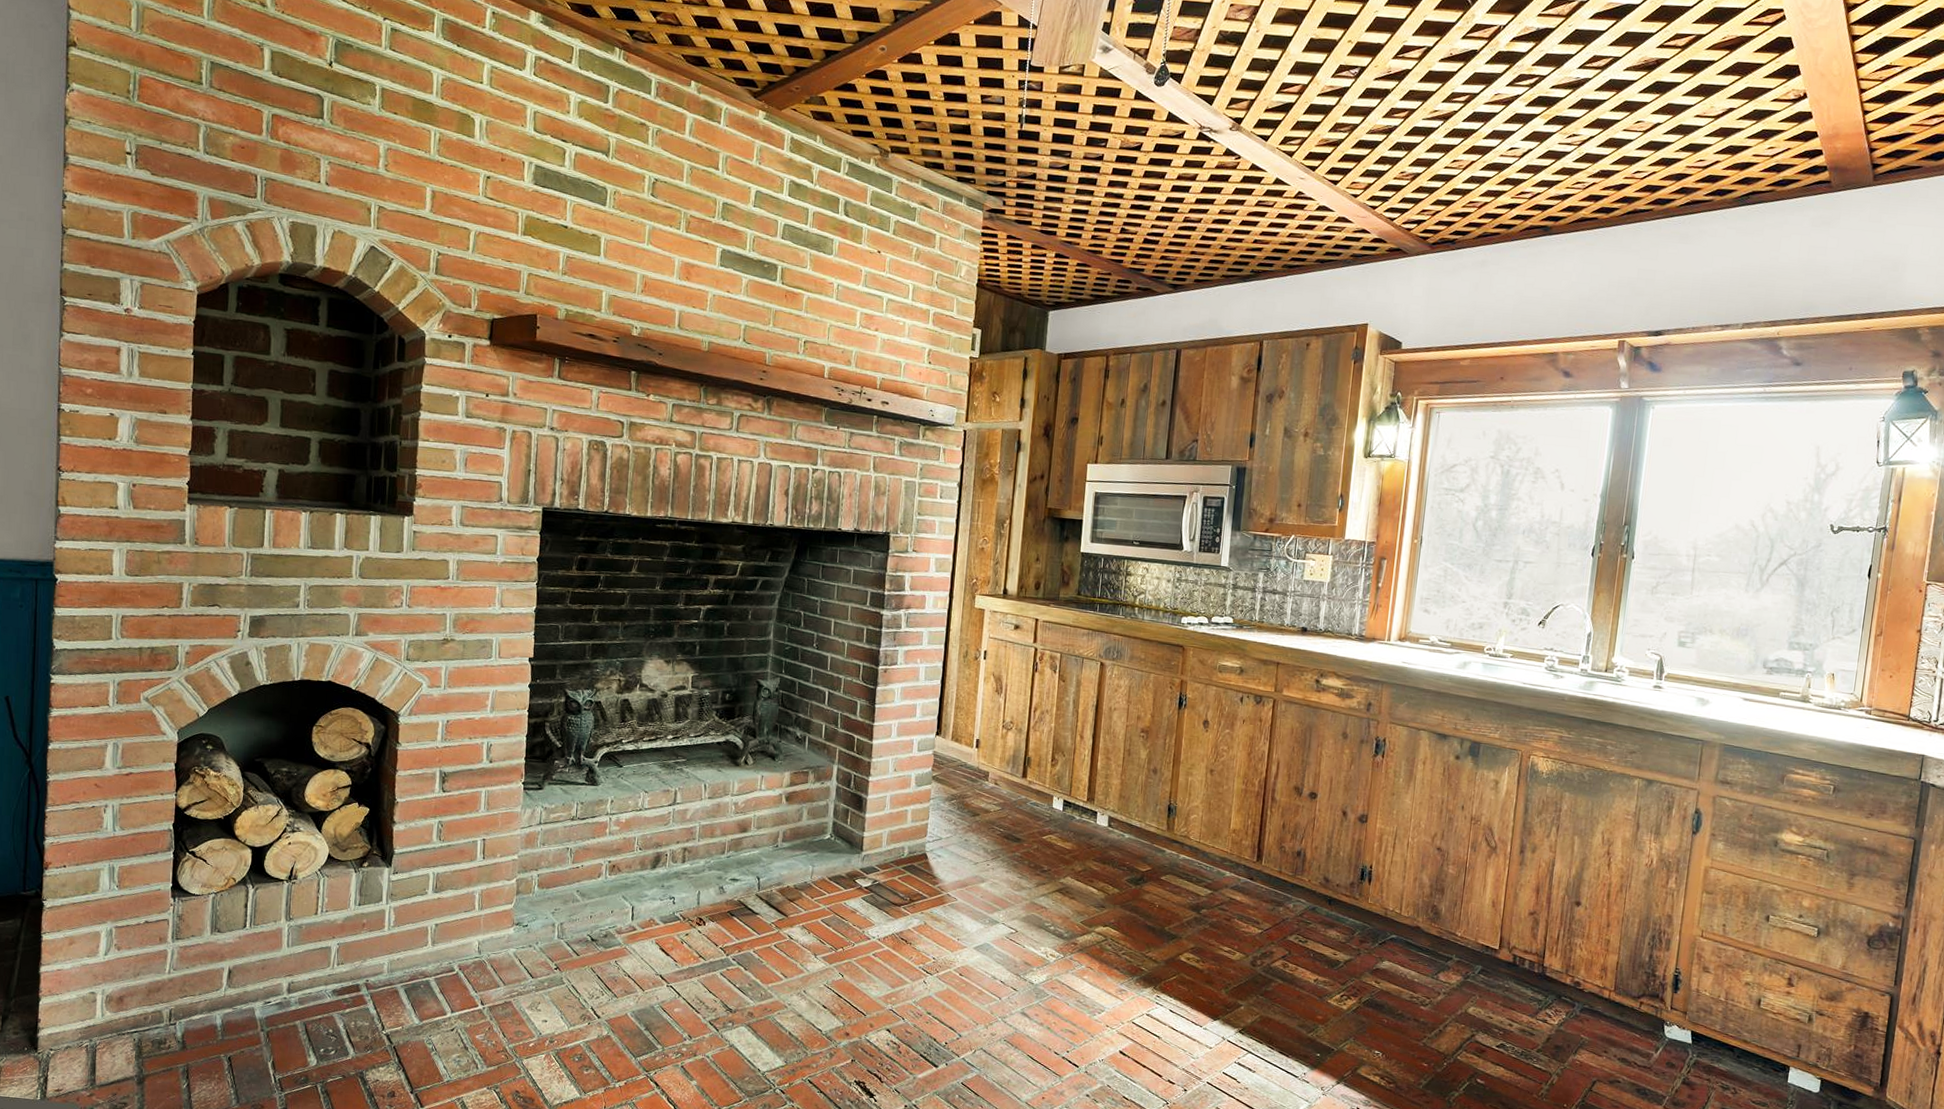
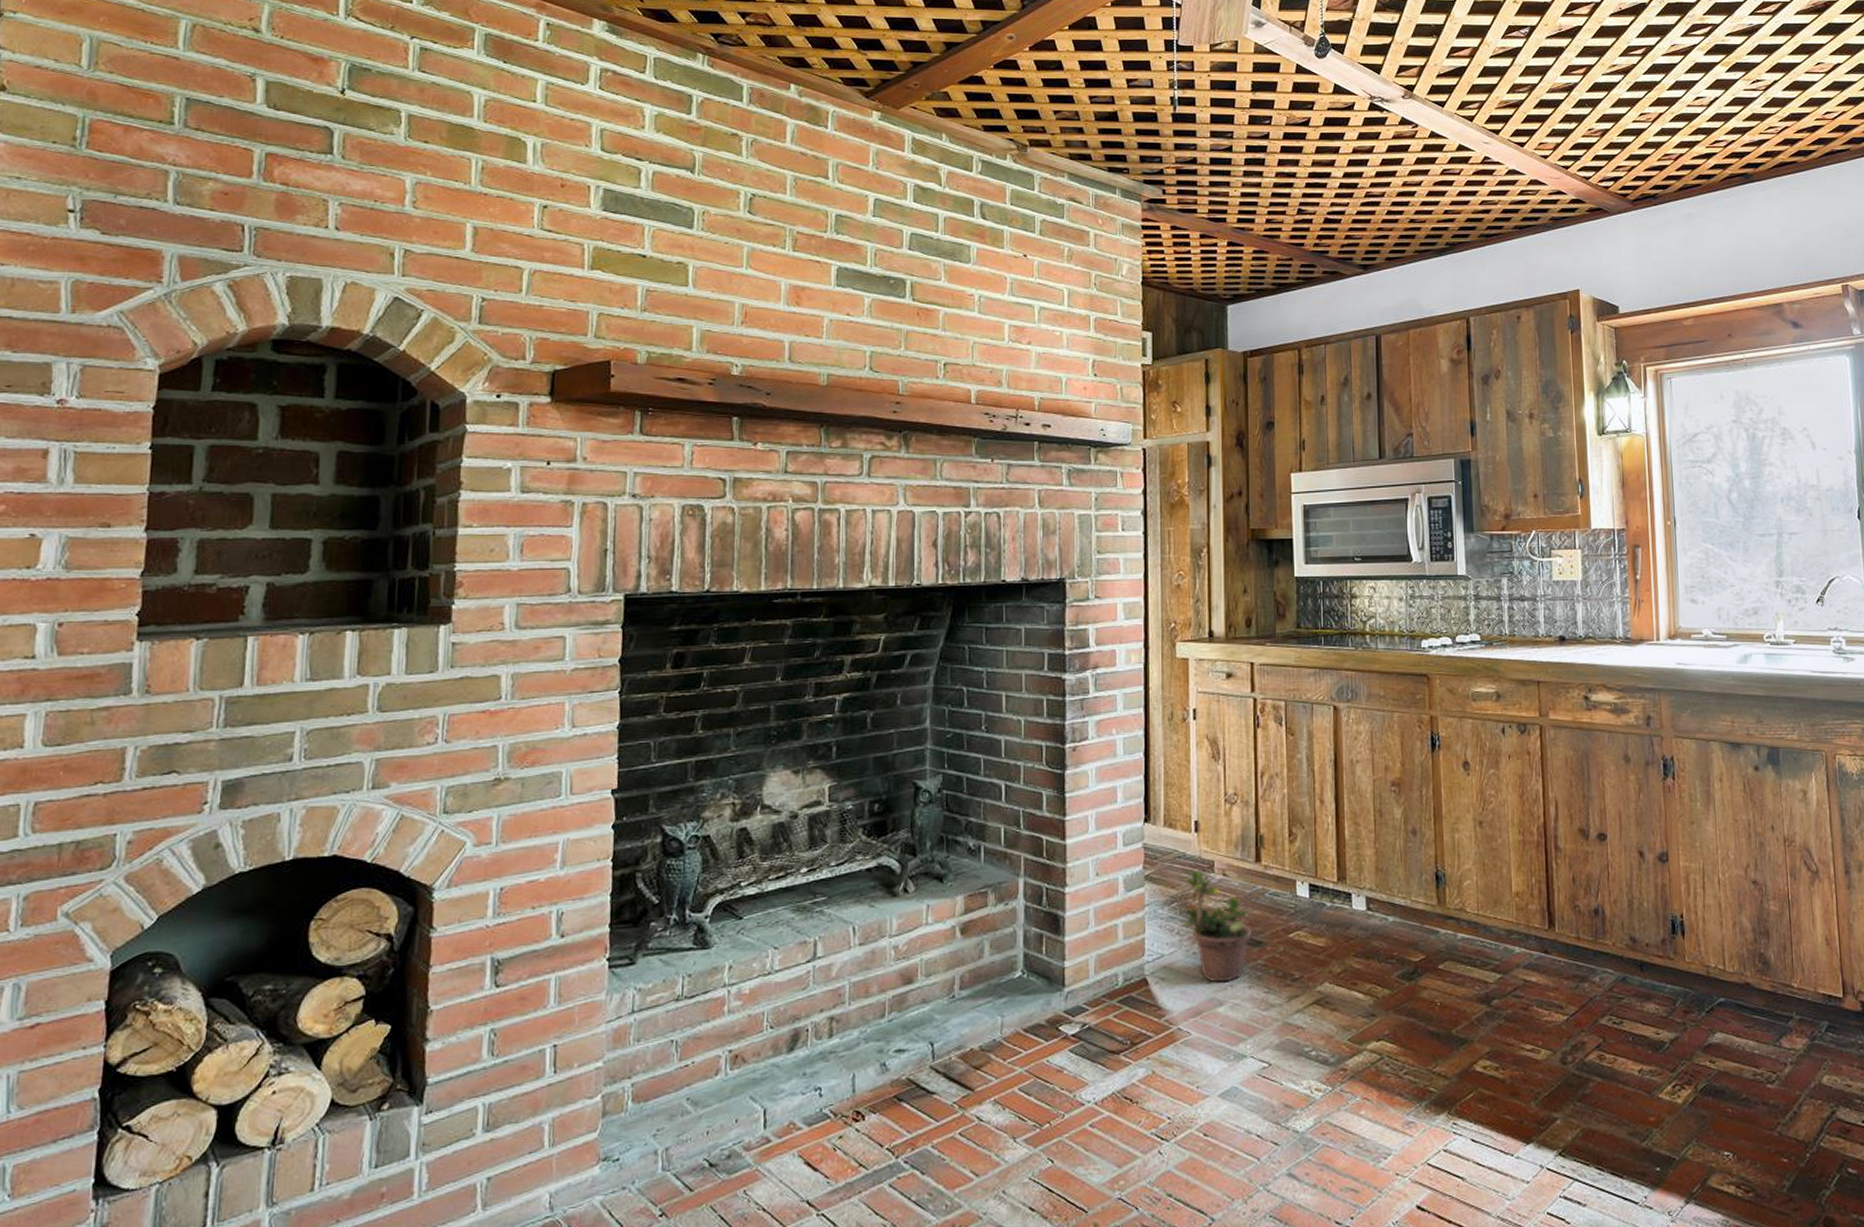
potted plant: none [959,777,1013,866] -> present [1183,870,1251,983]

